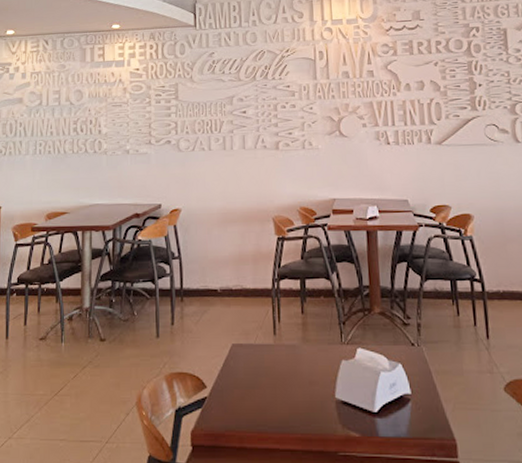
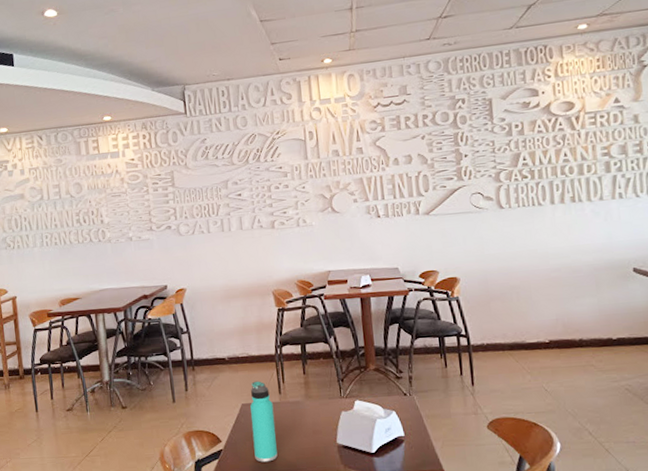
thermos bottle: none [241,318,268,416] -> present [250,381,278,463]

